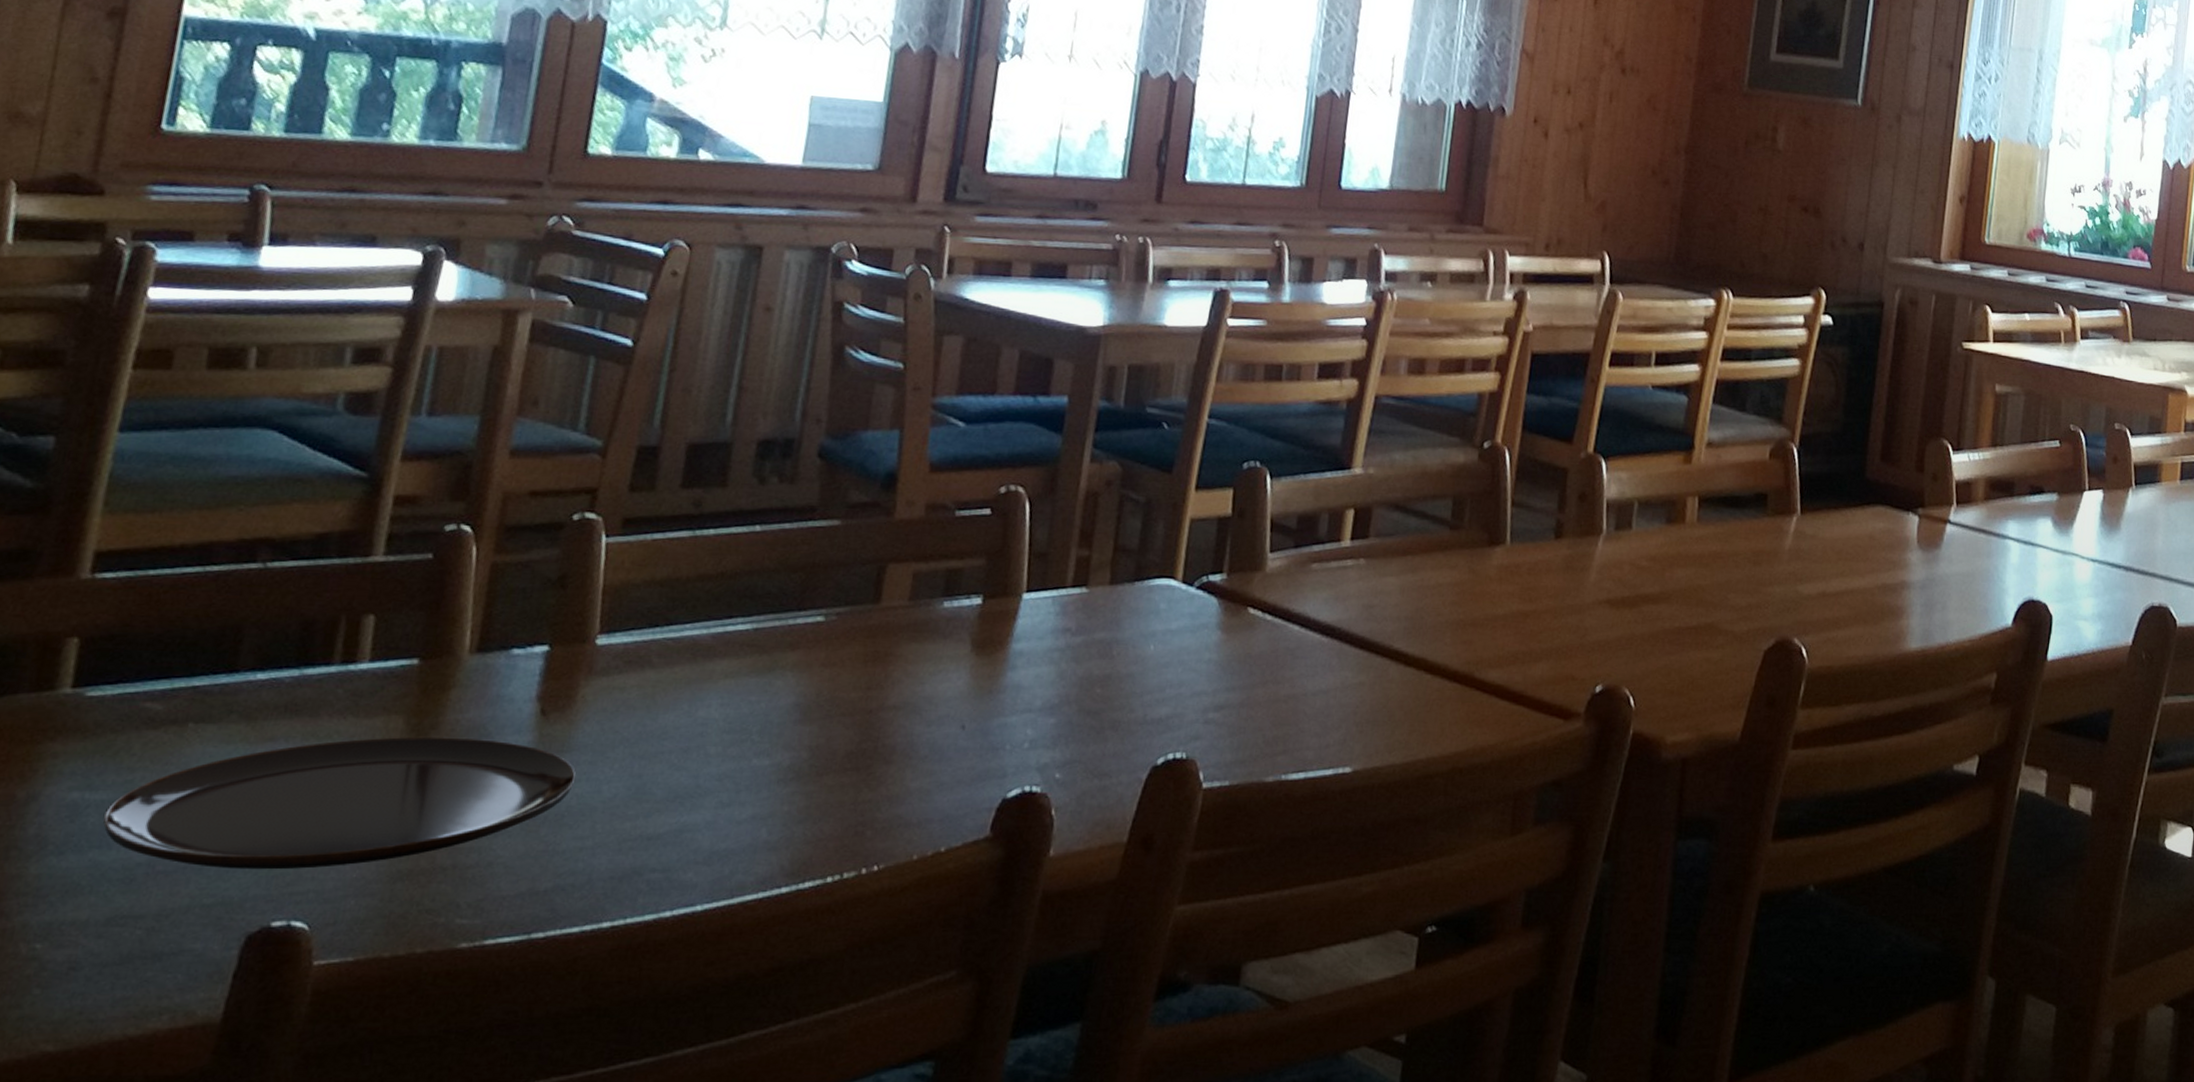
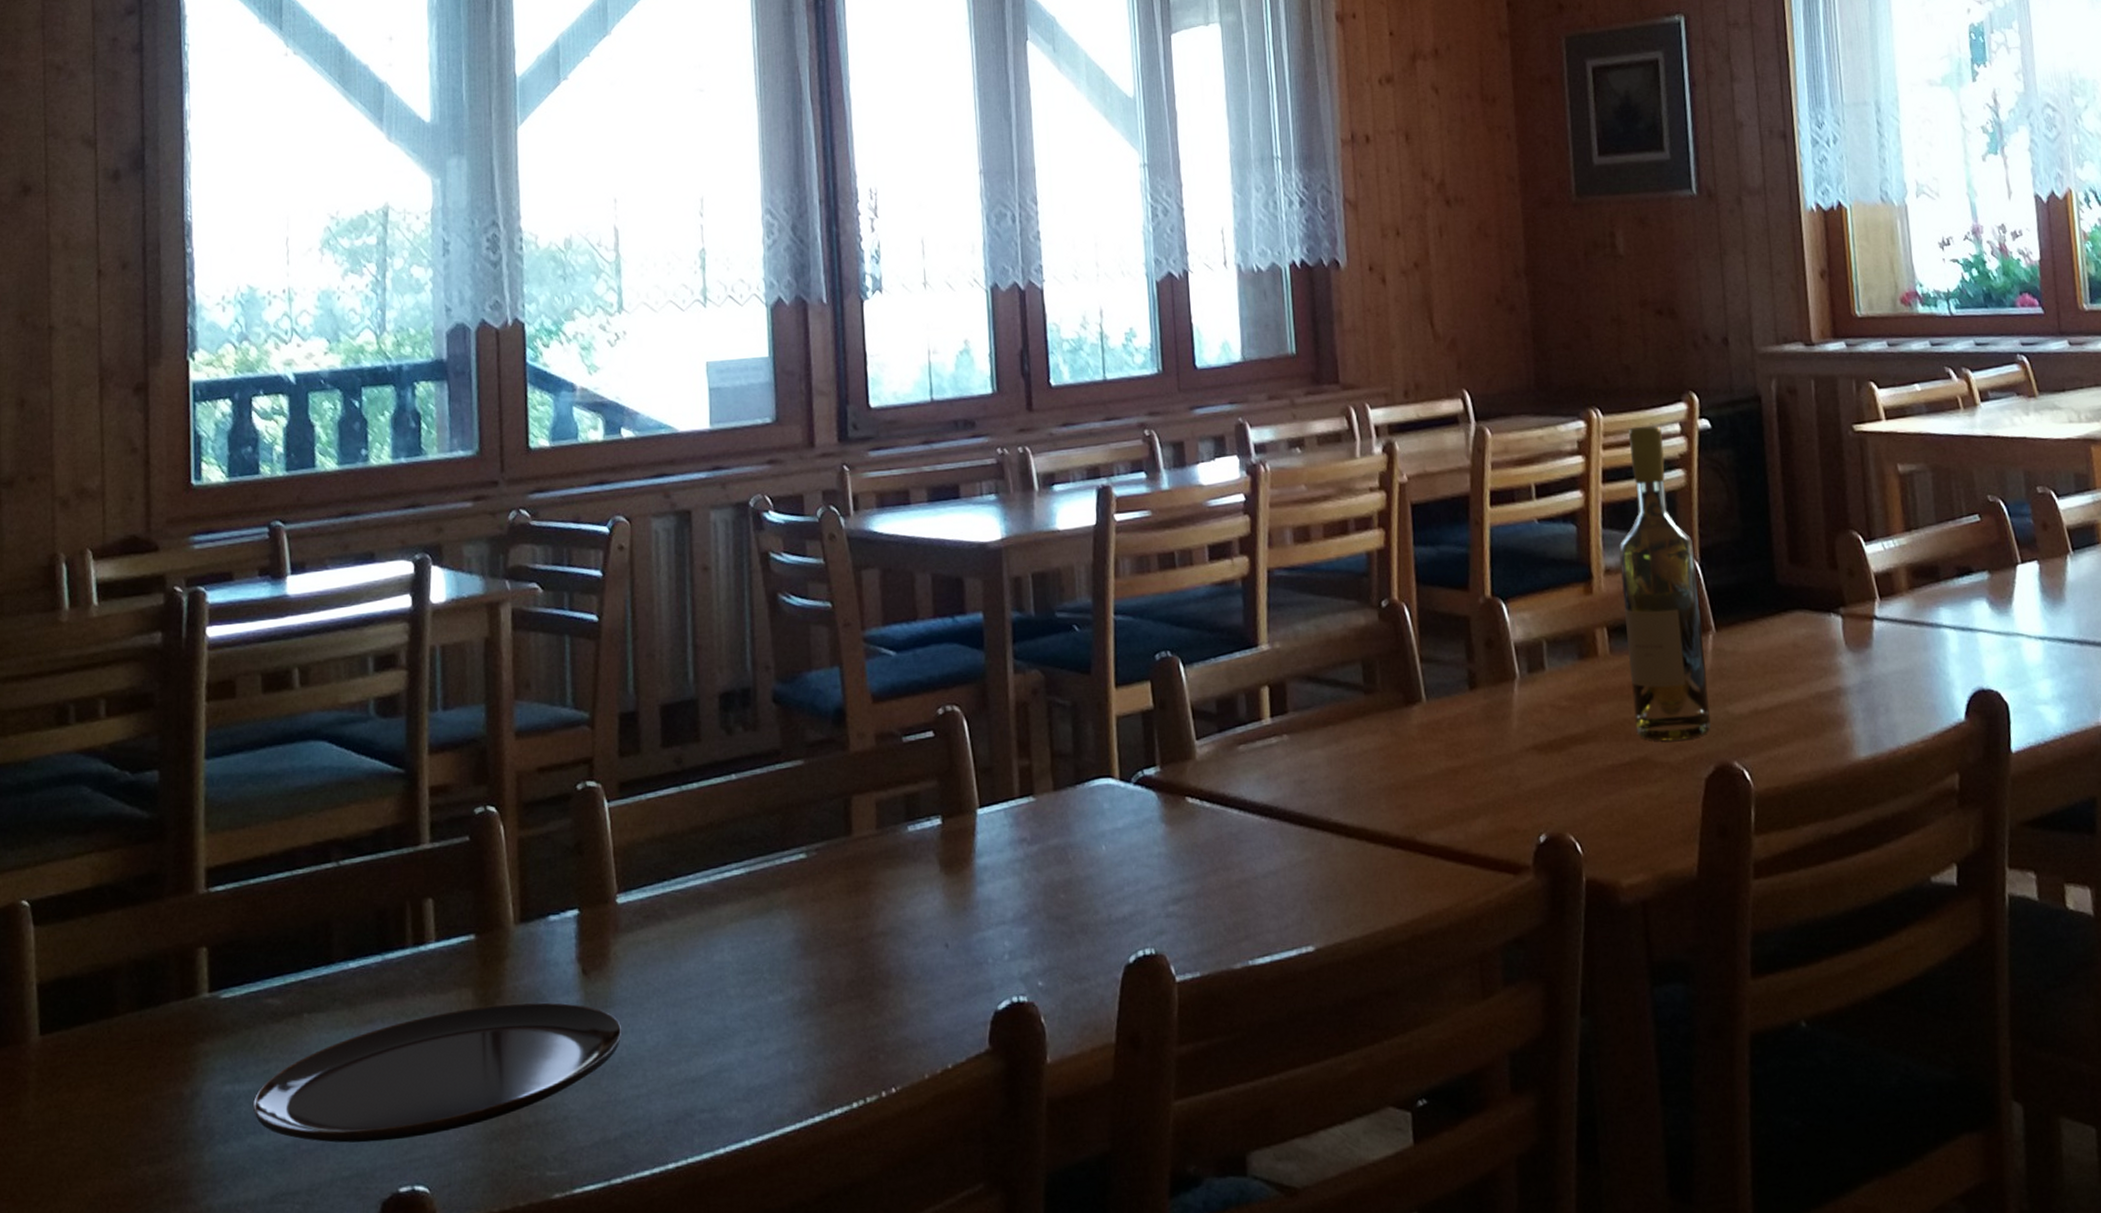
bottle: none [1708,313,1795,612] -> present [1619,425,1711,742]

